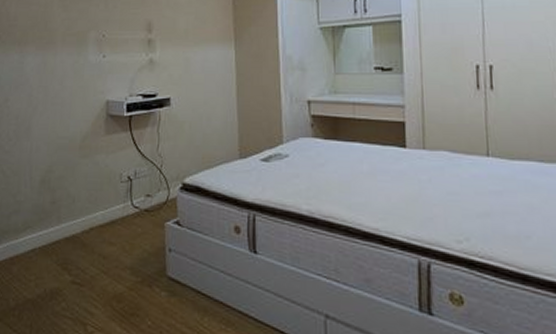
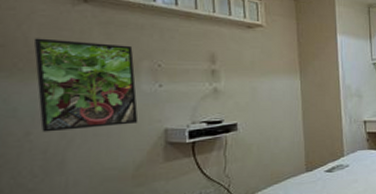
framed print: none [13,13,86,99] -> present [33,38,138,132]

